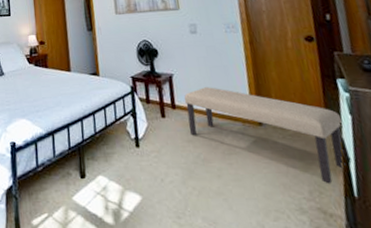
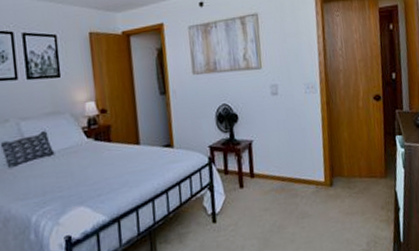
bench: present [184,87,346,184] -> none [262,151,397,234]

